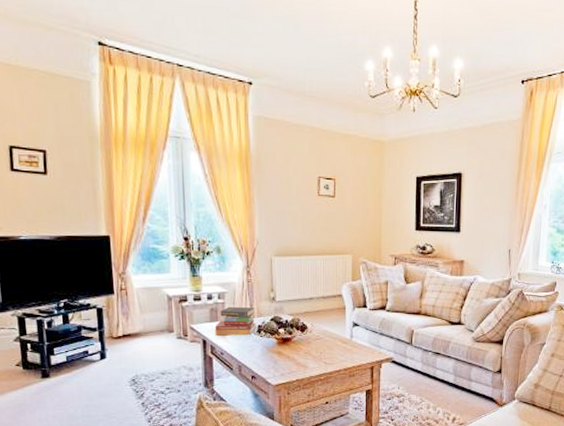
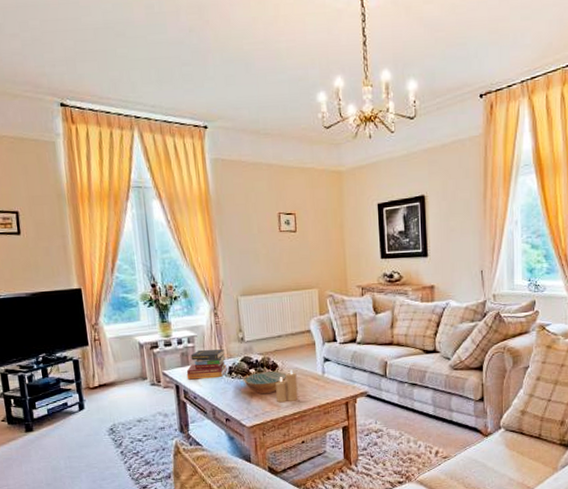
bowl: none [272,331,316,354] -> present [244,370,287,395]
candle: none [304,332,325,364] -> present [275,369,298,403]

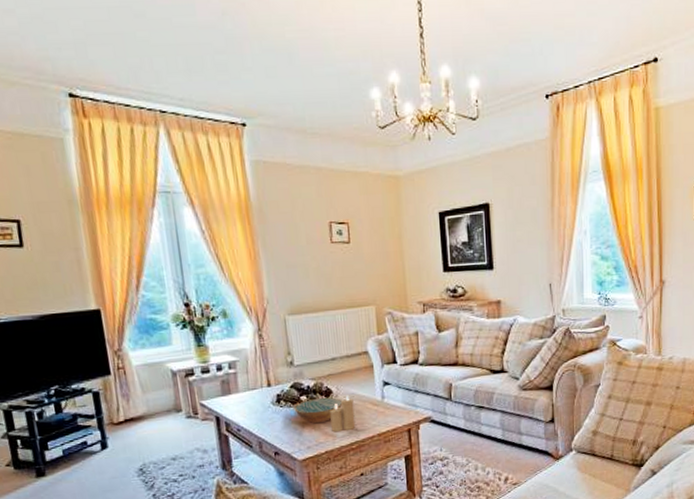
books: present [186,349,227,380] -> none [228,375,275,411]

